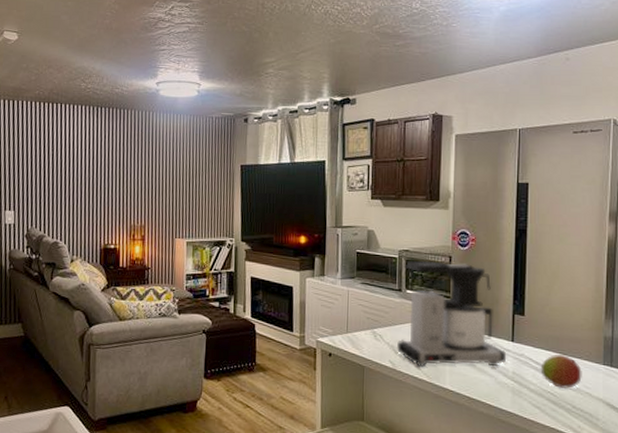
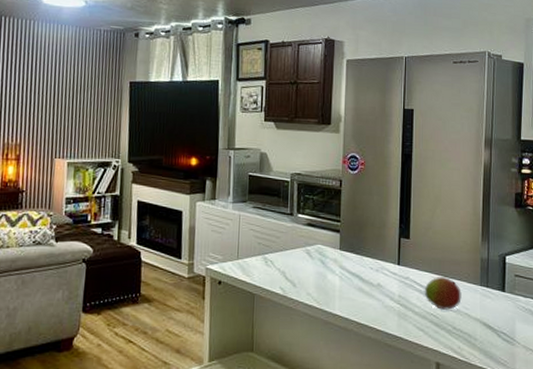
coffee maker: present [396,261,507,368] -> none [287,184,394,294]

